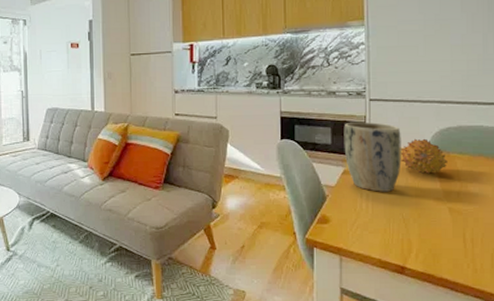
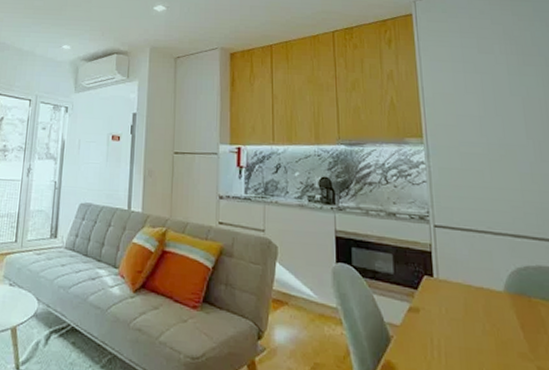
plant pot: present [344,121,402,192] -> none [407,249,476,339]
fruit: present [400,138,448,174] -> none [473,276,530,321]

